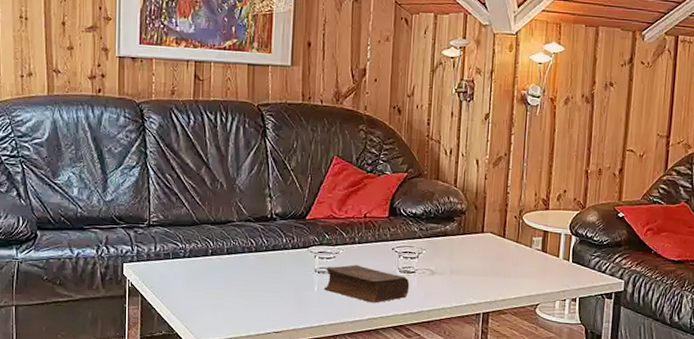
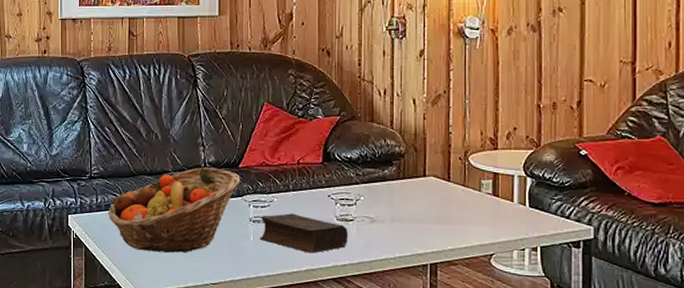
fruit basket: none [167,218,307,303] -> present [107,167,240,253]

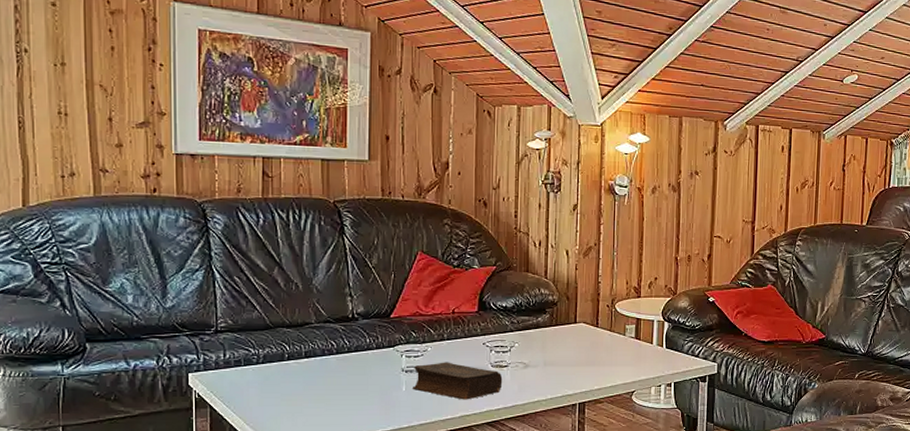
fruit basket: present [107,167,240,253] -> none [238,318,392,408]

